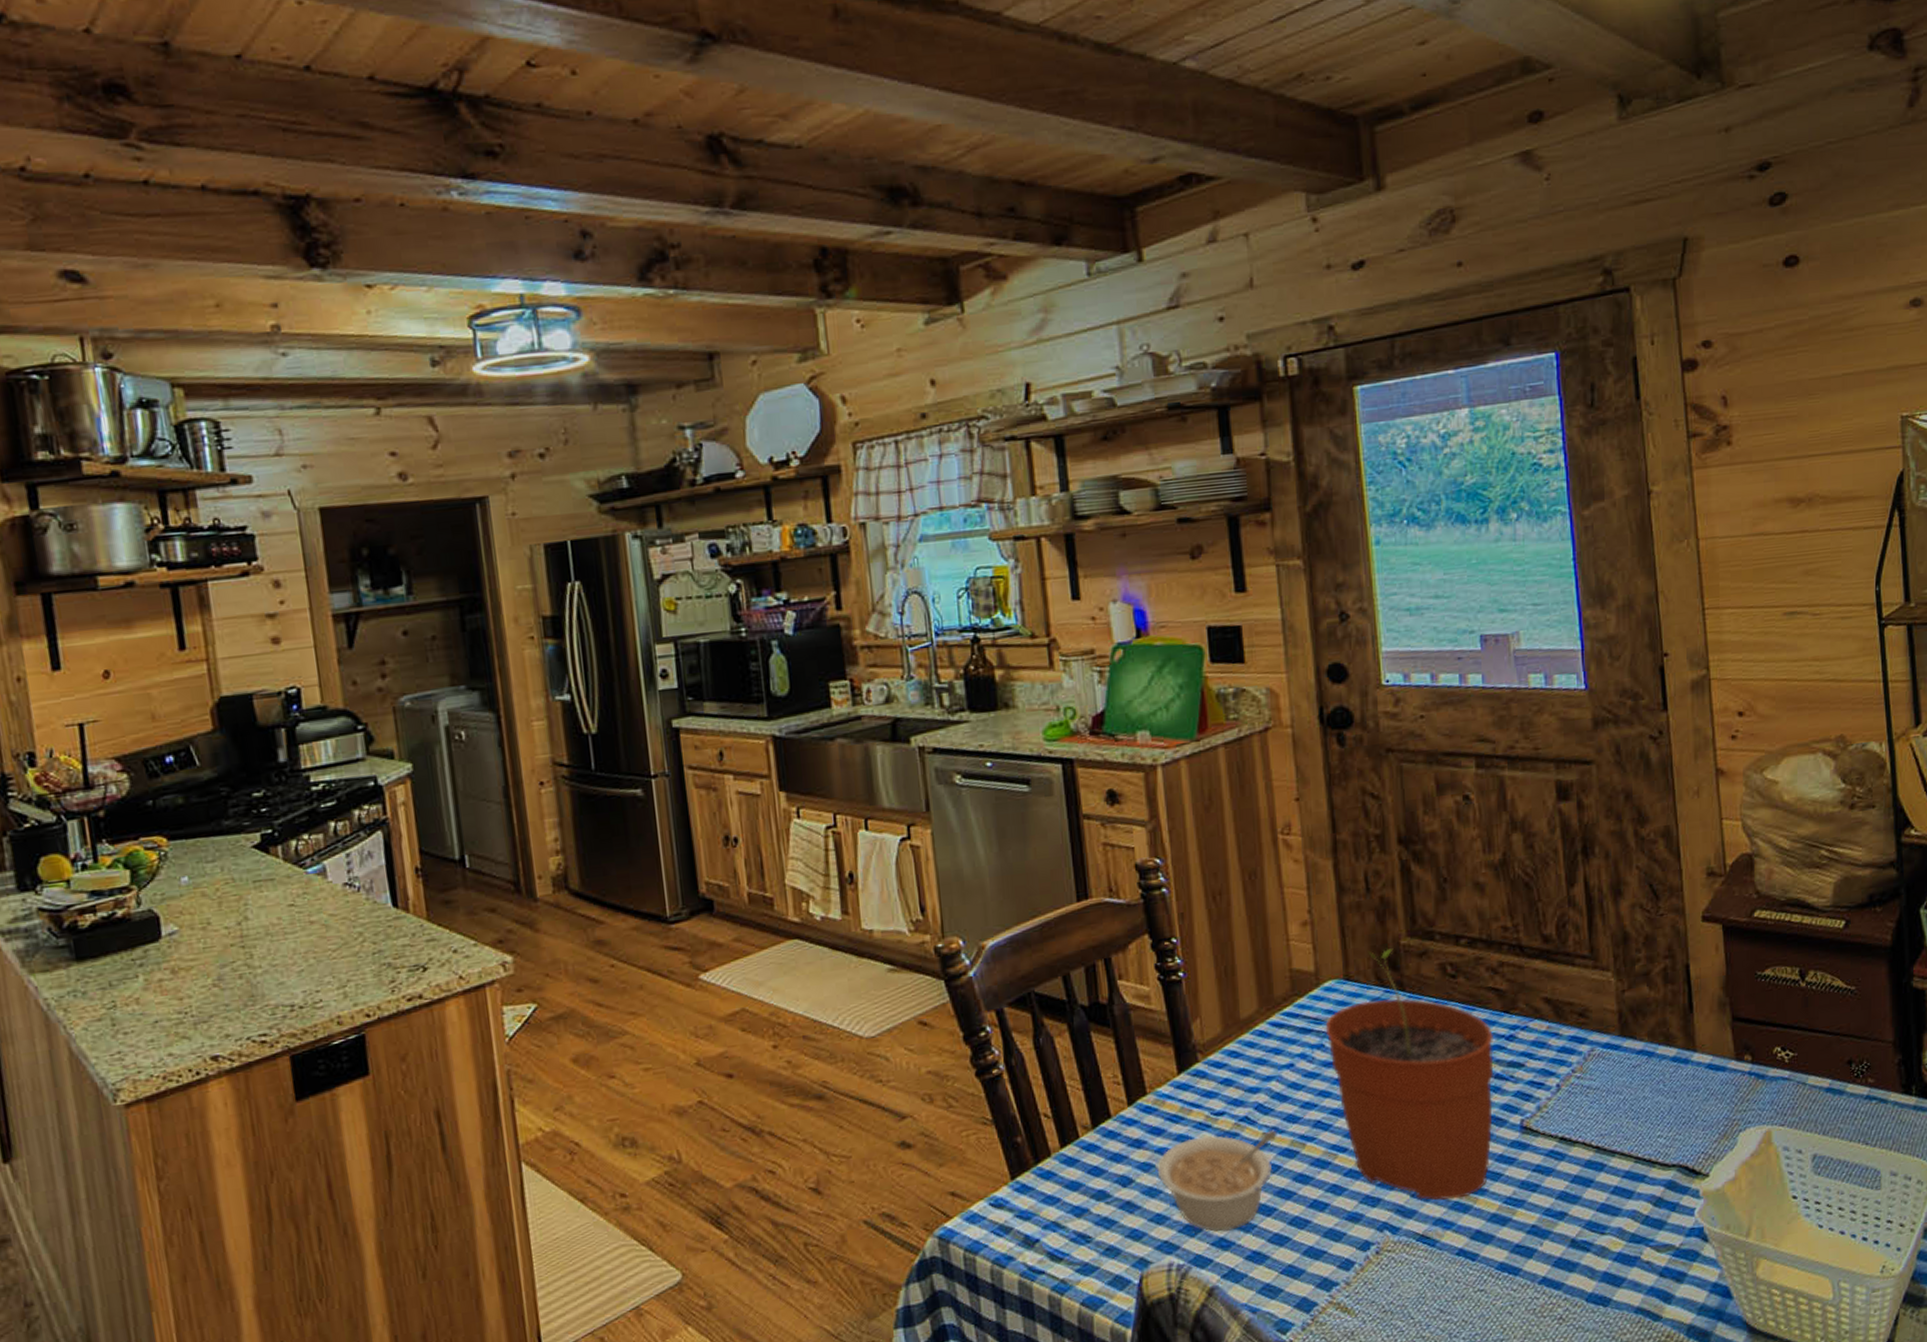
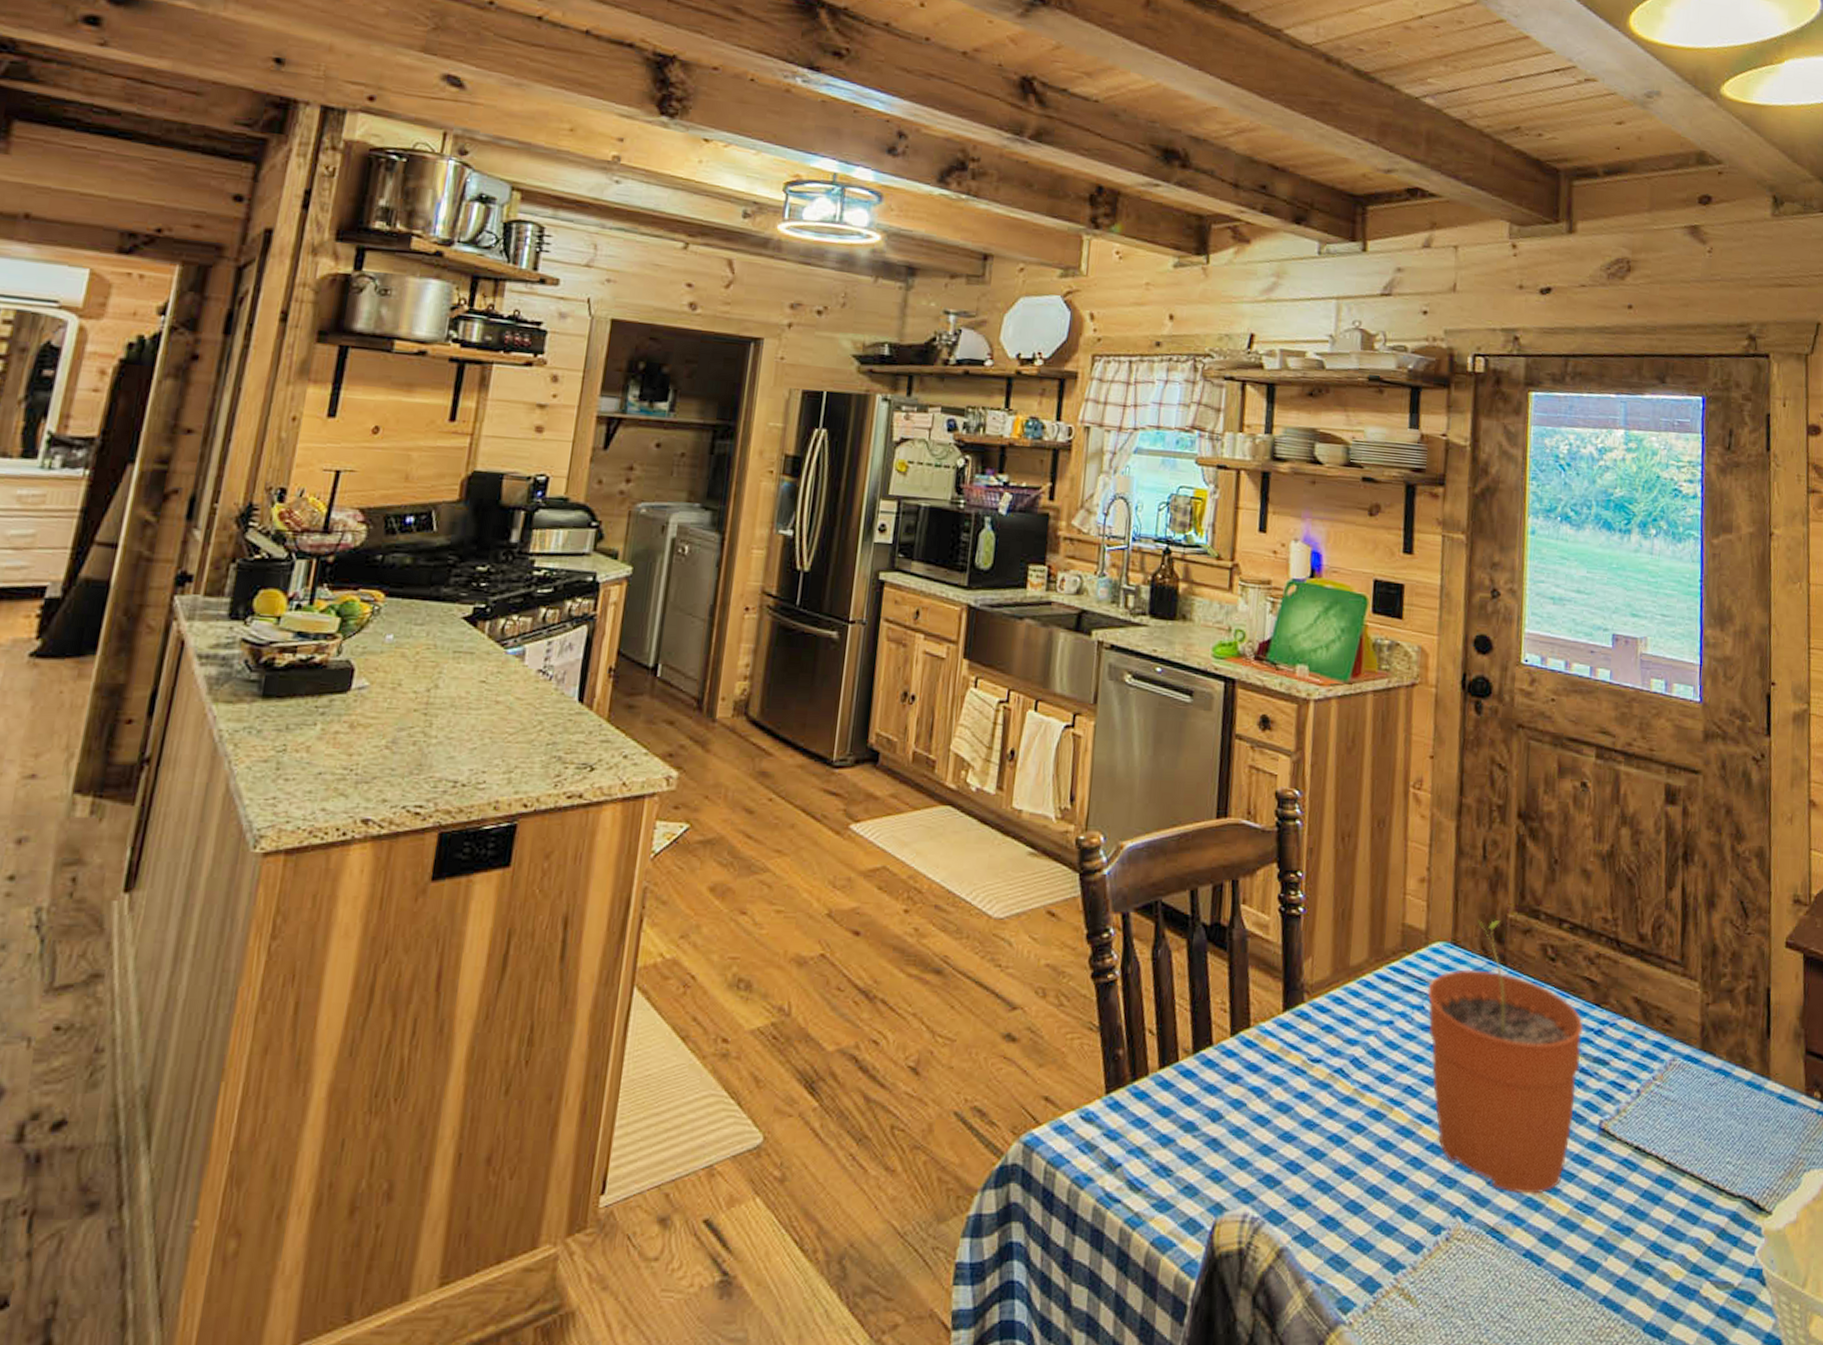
legume: present [1157,1129,1277,1231] -> none [1247,1081,1368,1188]

